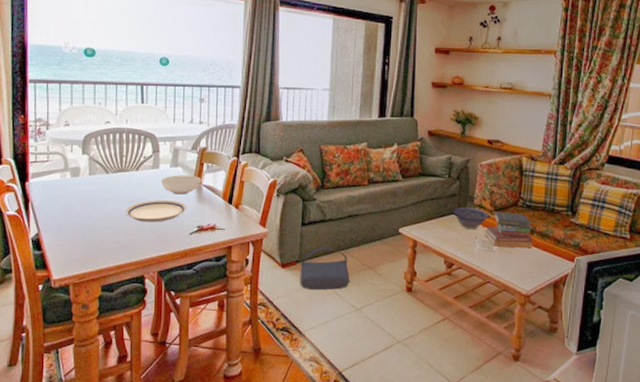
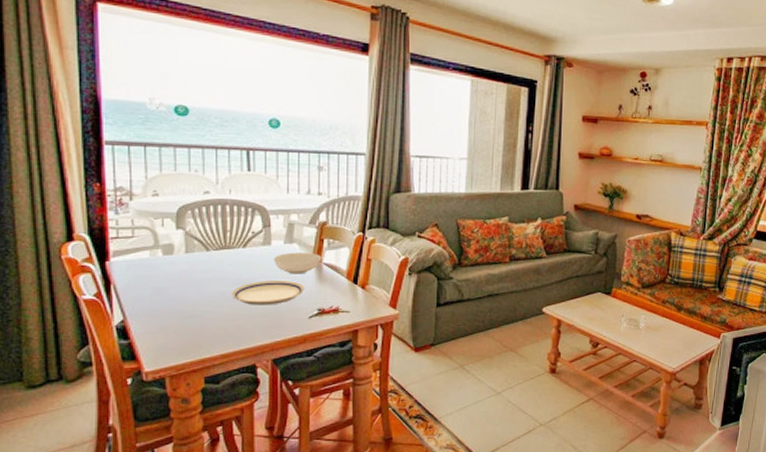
bag: present [300,245,350,290] -> none [435,327,490,374]
decorative bowl: present [452,207,489,229] -> none [598,285,636,307]
books: present [485,212,533,249] -> none [632,289,680,326]

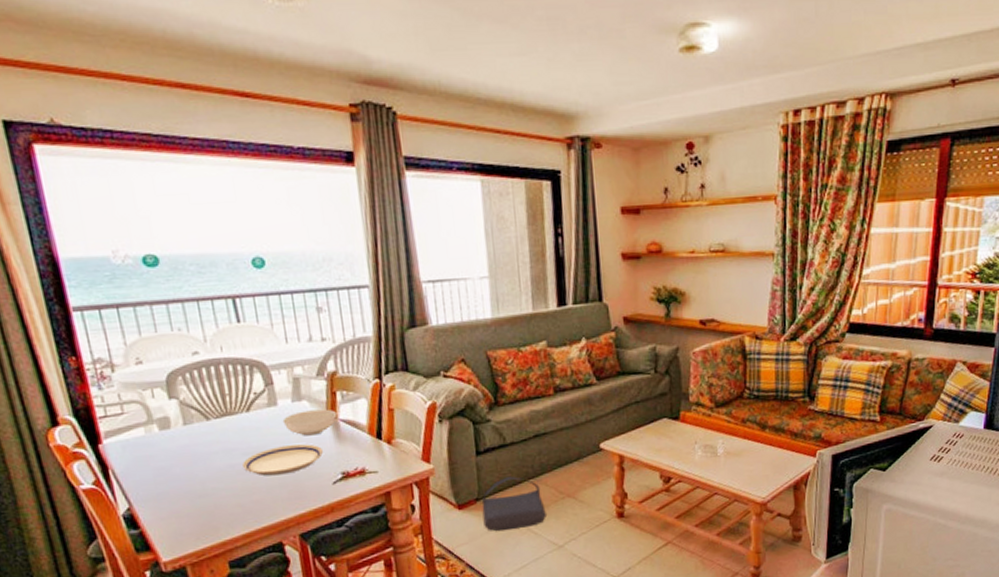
bag: none [435,327,490,374] -> present [482,476,546,531]

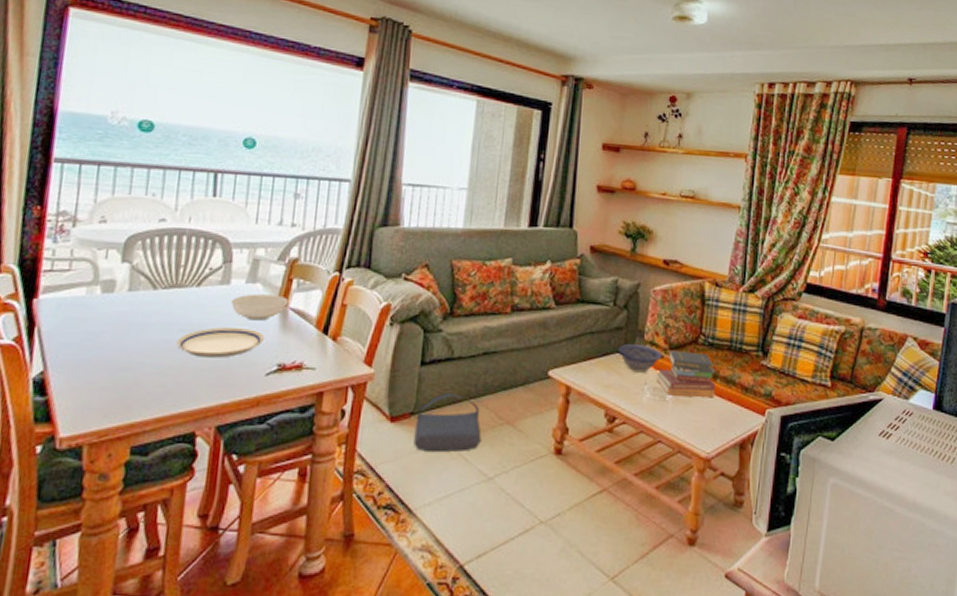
decorative bowl: none [664,406,710,434] -> present [617,344,663,373]
books: none [706,406,765,451] -> present [657,351,716,398]

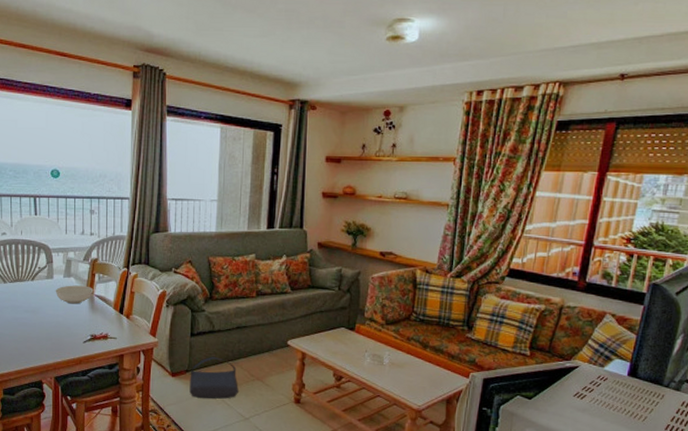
plate: present [177,327,265,358] -> none [23,309,81,330]
decorative bowl: present [617,344,663,373] -> none [342,320,380,343]
books: present [657,351,716,398] -> none [375,325,426,363]

